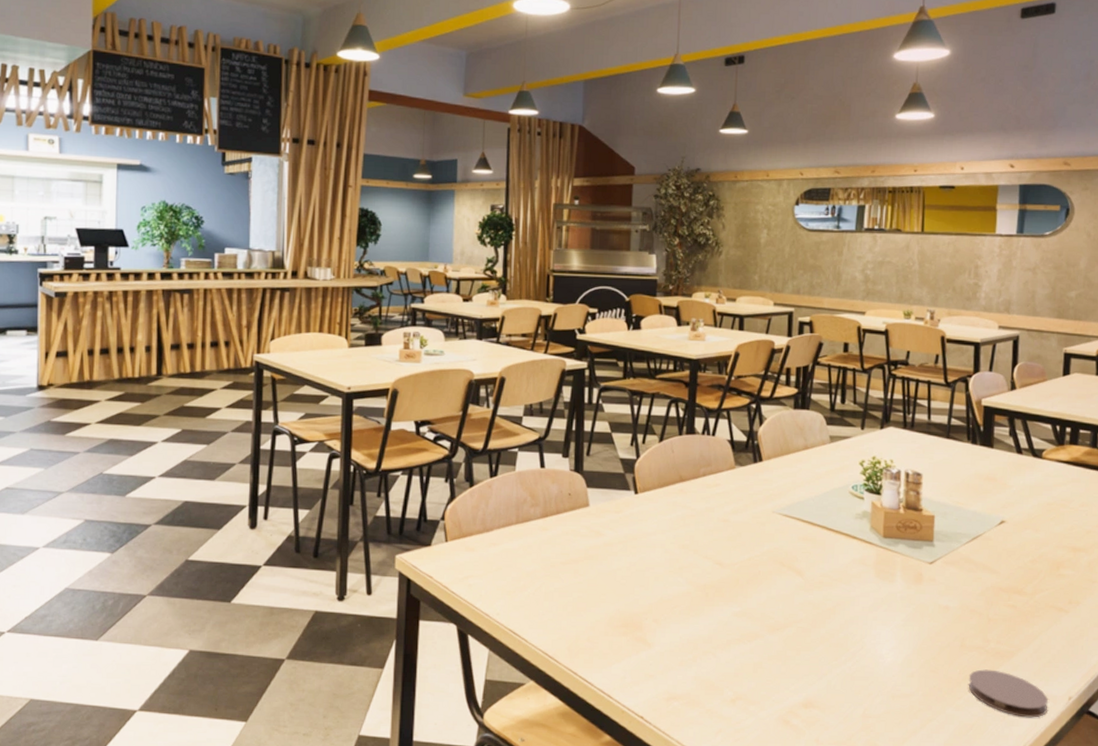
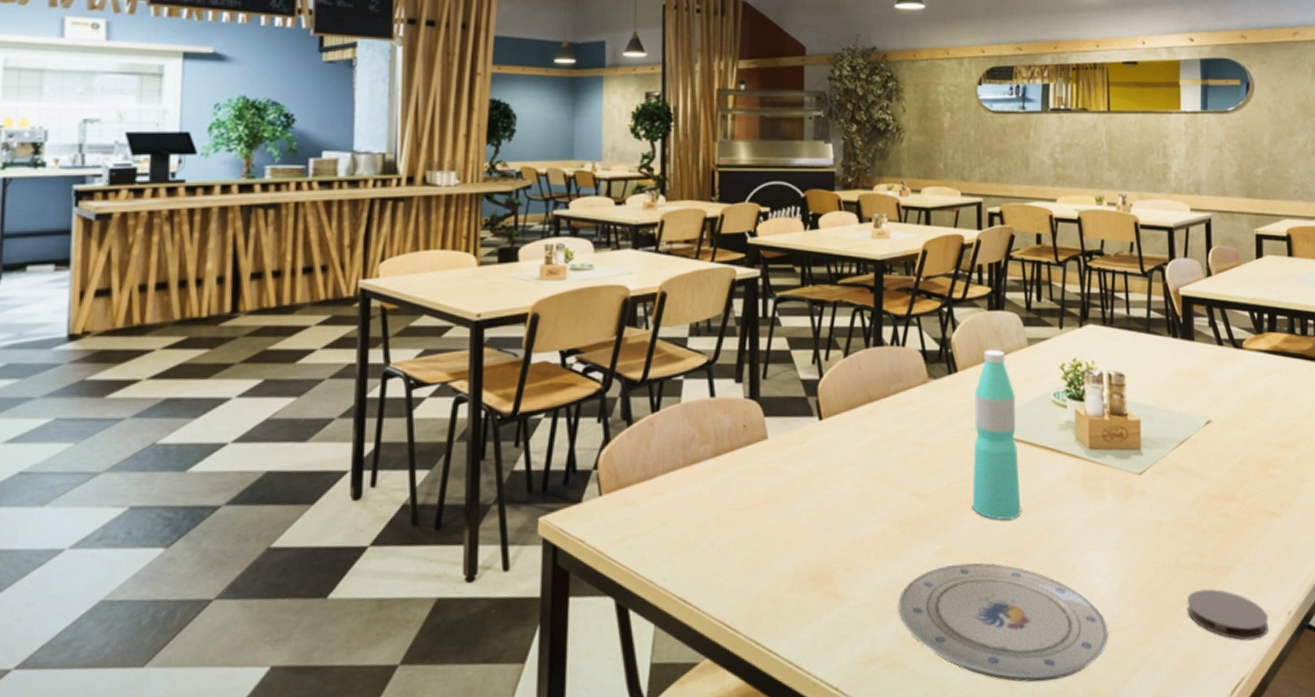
plate: none [698,625,891,732] -> present [898,563,1108,682]
water bottle: none [770,443,816,592] -> present [972,349,1021,520]

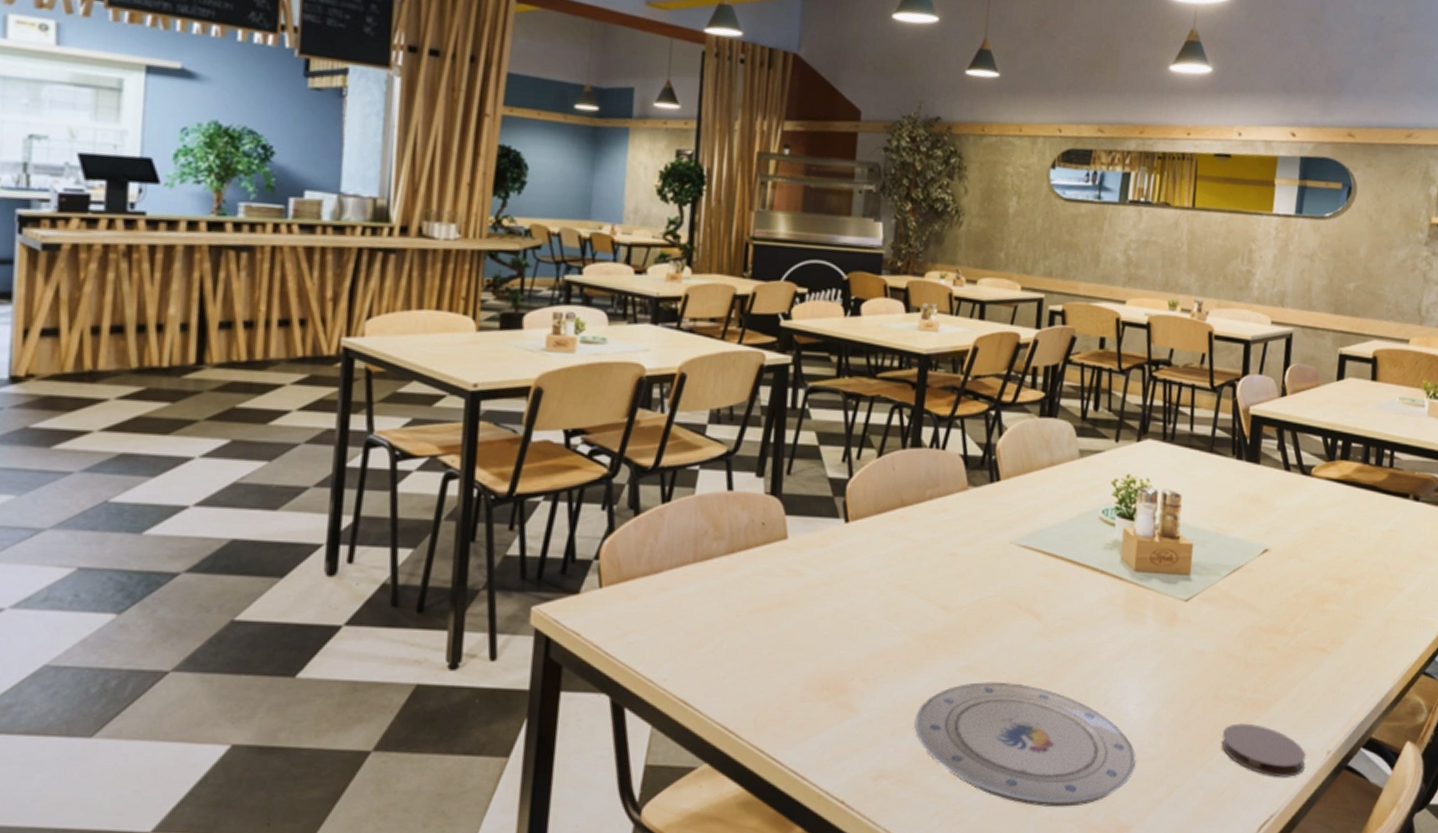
water bottle: present [972,349,1021,520] -> none [1003,459,1061,639]

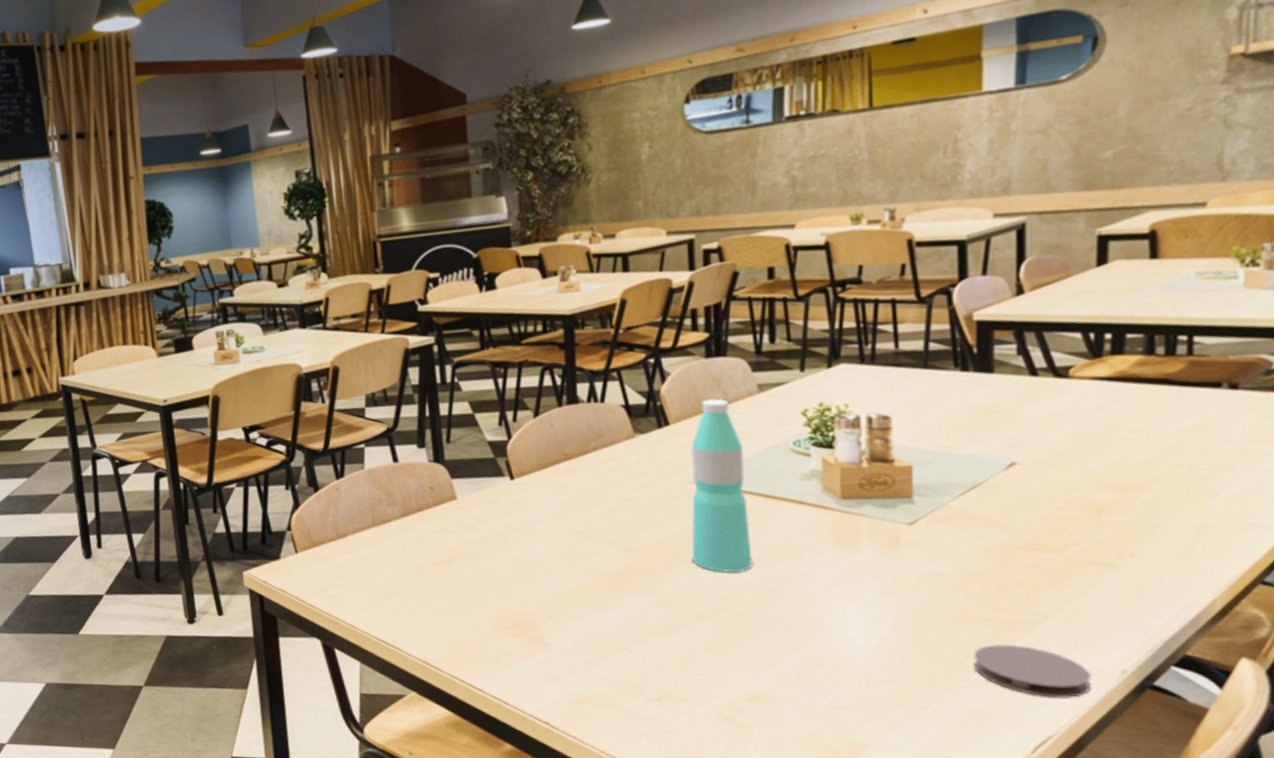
plate: present [914,682,1136,807] -> none [609,614,866,728]
water bottle: none [1003,459,1061,639] -> present [690,398,752,573]

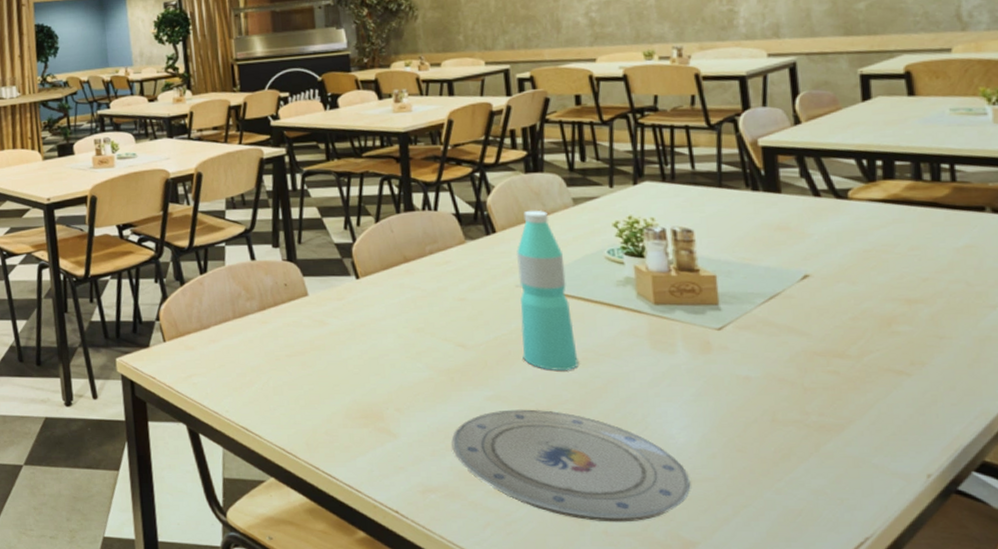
plate: none [609,614,866,728] -> present [451,409,691,522]
coaster: present [973,644,1091,698] -> none [787,446,899,500]

